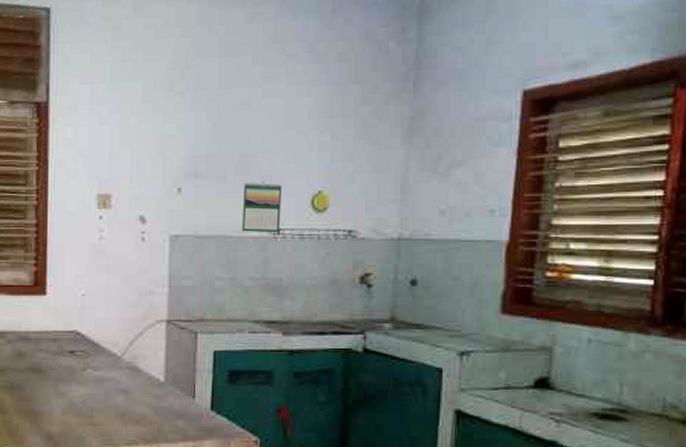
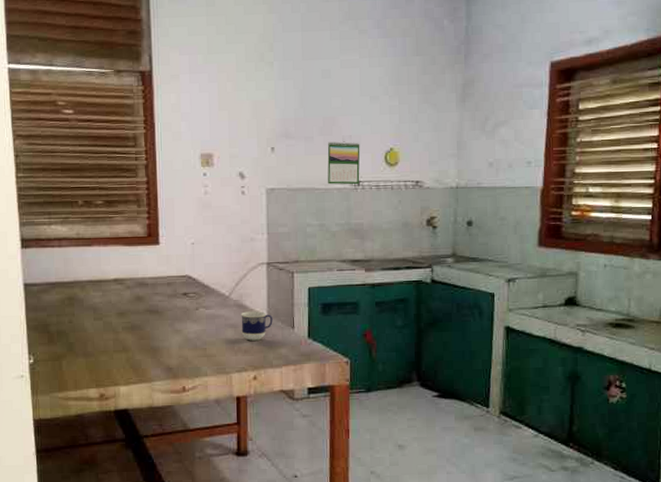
cup: none [133,375,170,410] -> present [241,311,273,341]

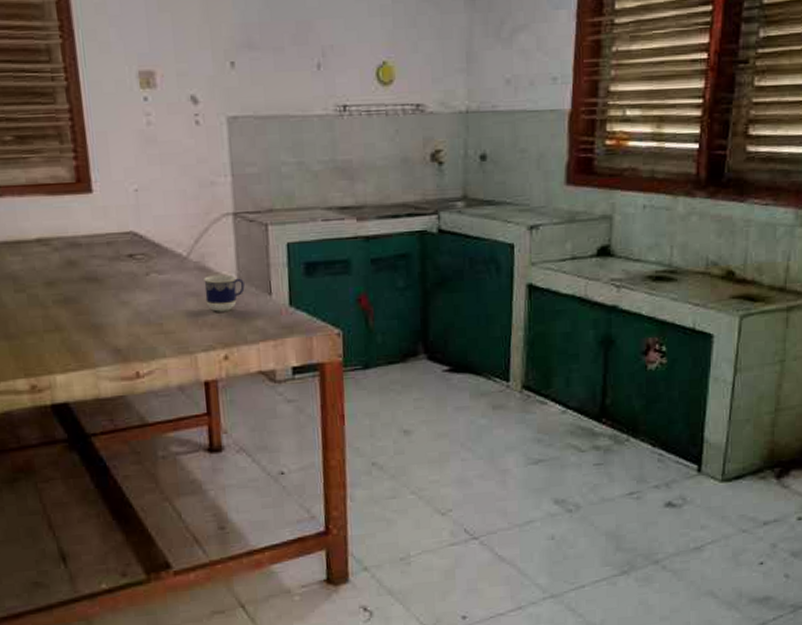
calendar: present [327,141,360,185] -> none [303,53,346,111]

